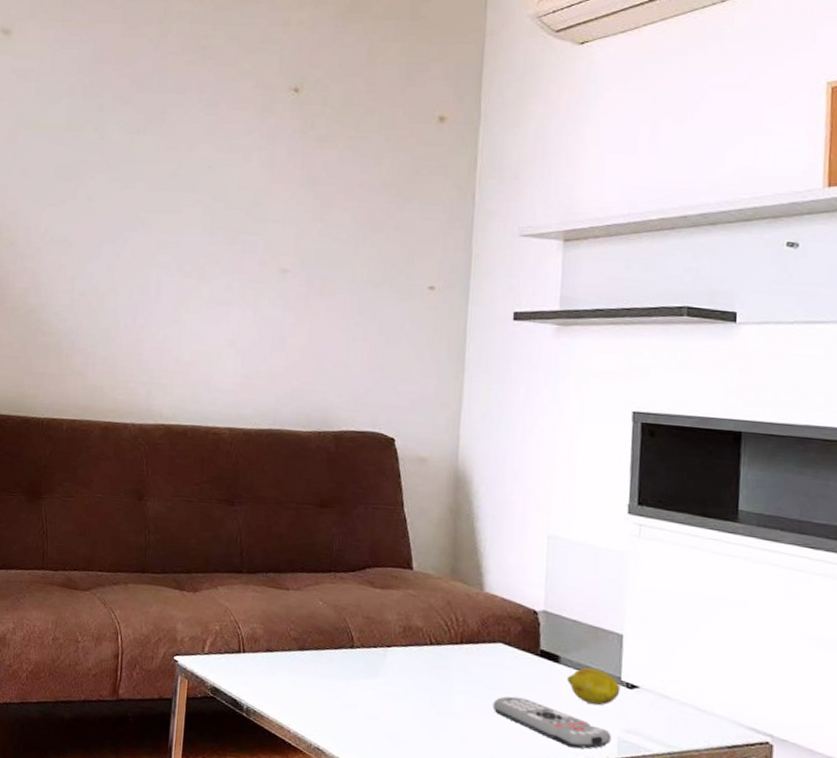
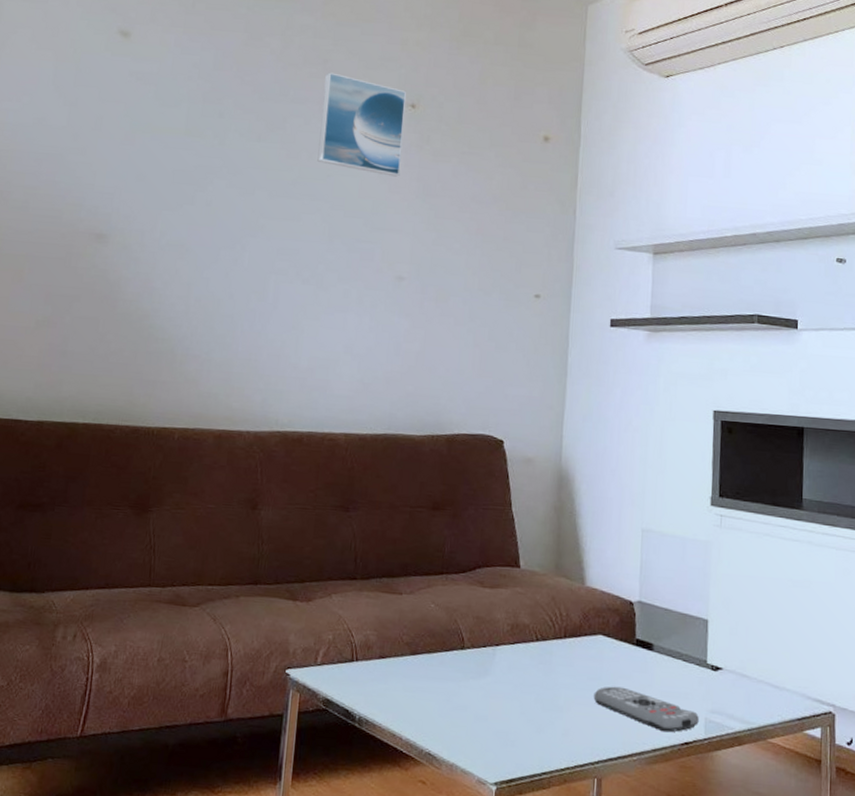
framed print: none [197,59,290,165] -> present [317,72,407,177]
fruit: present [566,667,621,706] -> none [659,653,707,689]

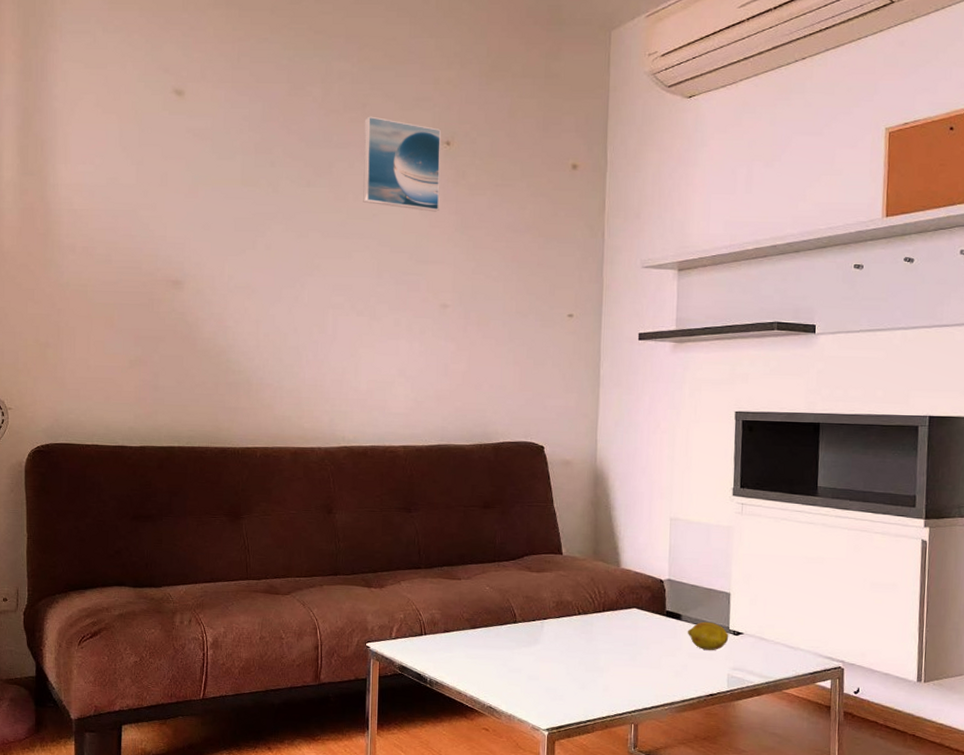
remote control: present [593,686,699,732] -> none [629,650,722,686]
fruit: none [659,653,707,689] -> present [687,621,729,651]

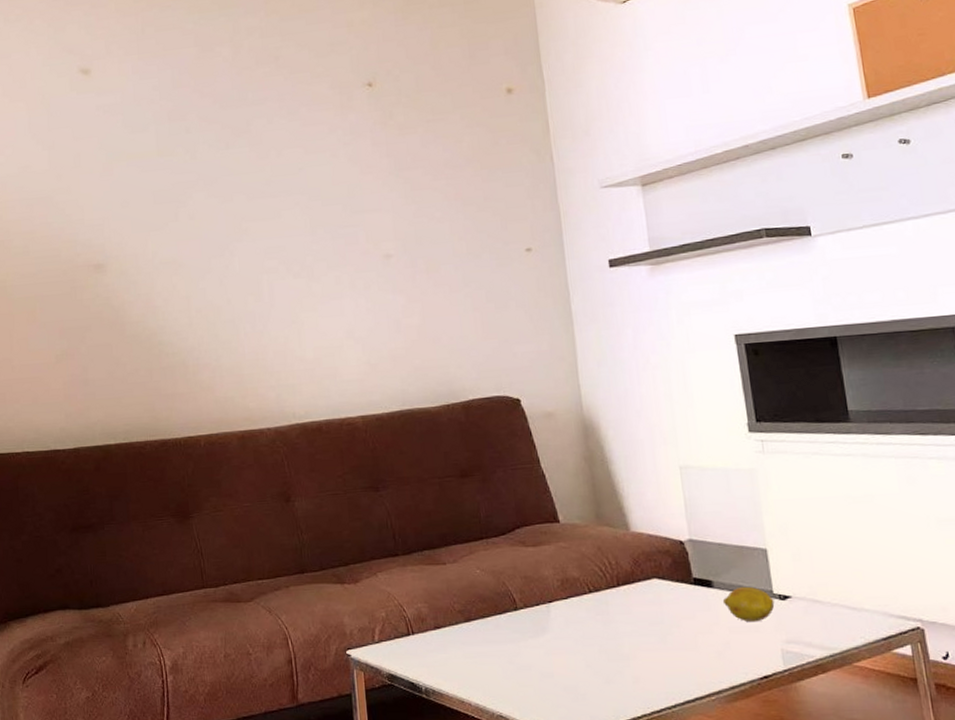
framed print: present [363,116,442,212] -> none [278,68,369,158]

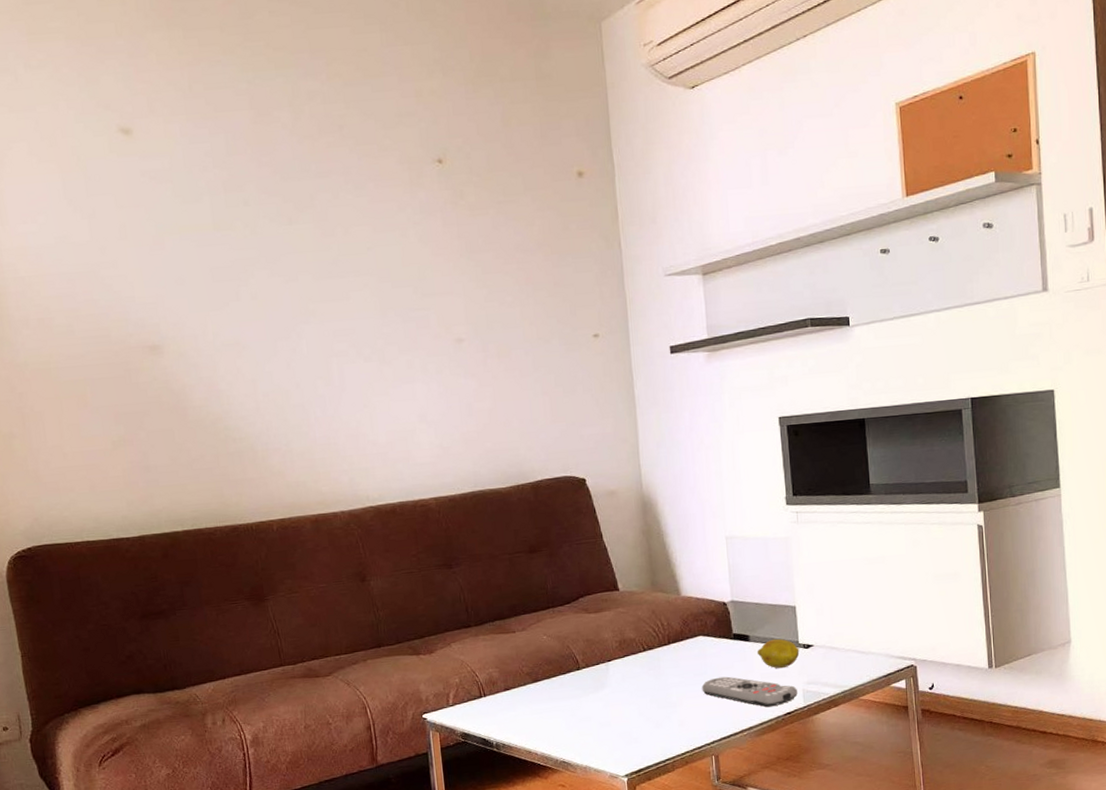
remote control: none [658,628,775,668] -> present [702,676,798,707]

